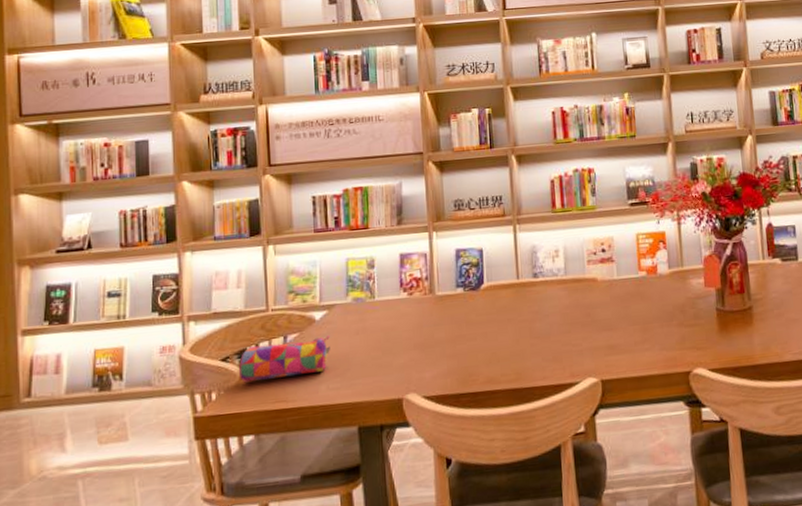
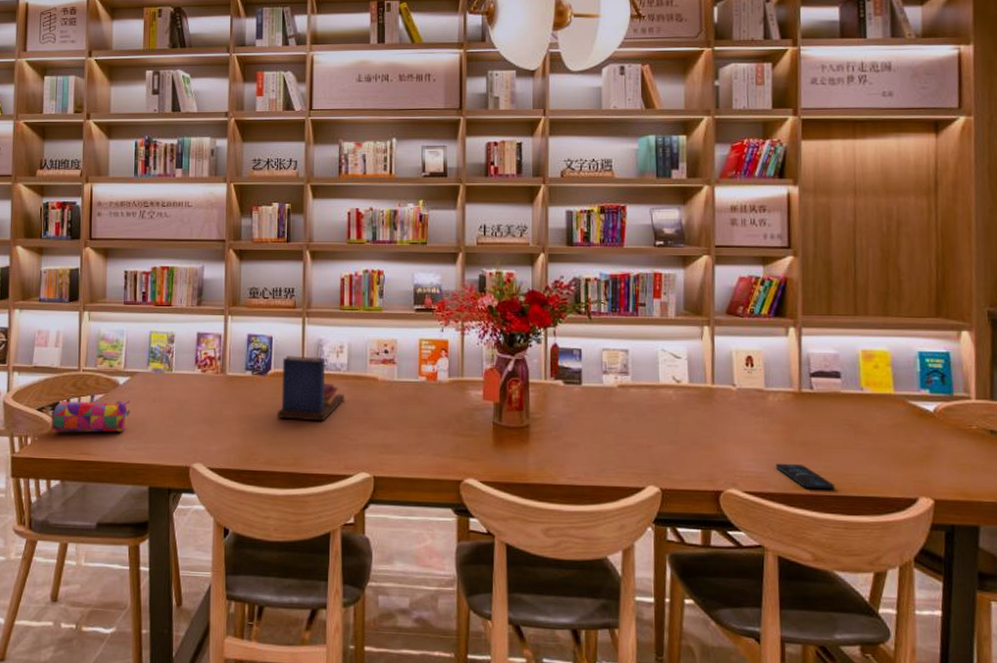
book: none [495,264,565,334] -> present [278,356,345,422]

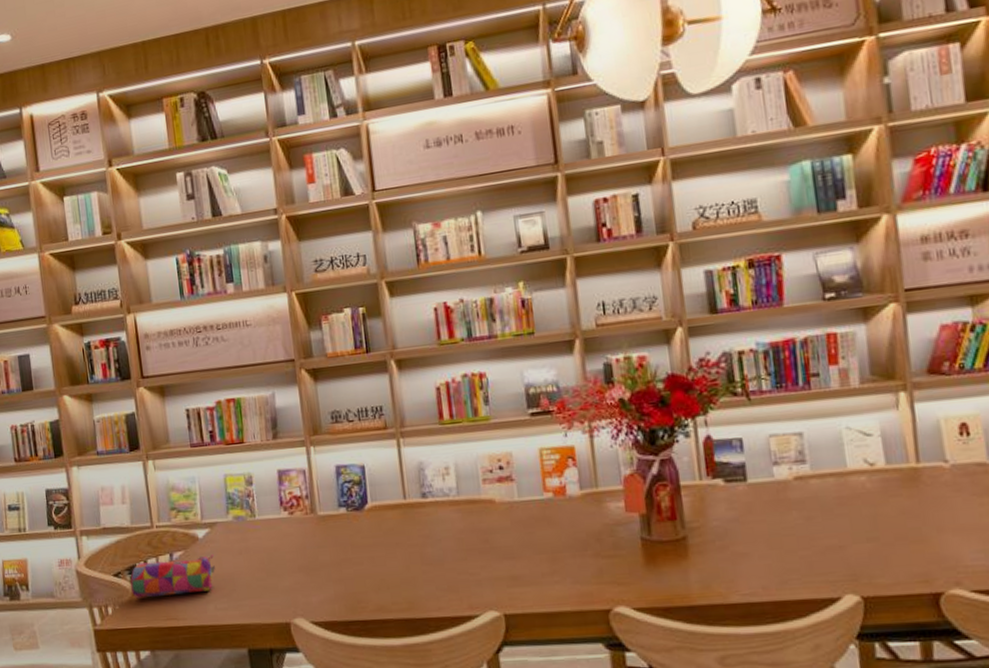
book: present [278,356,345,422] -> none [380,482,459,559]

